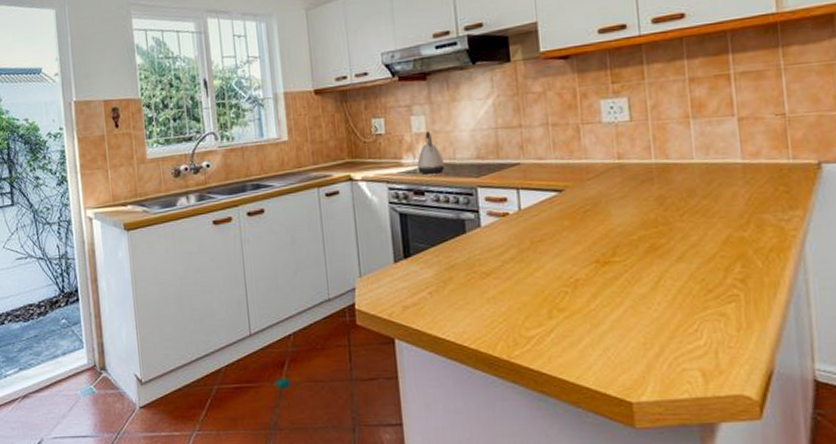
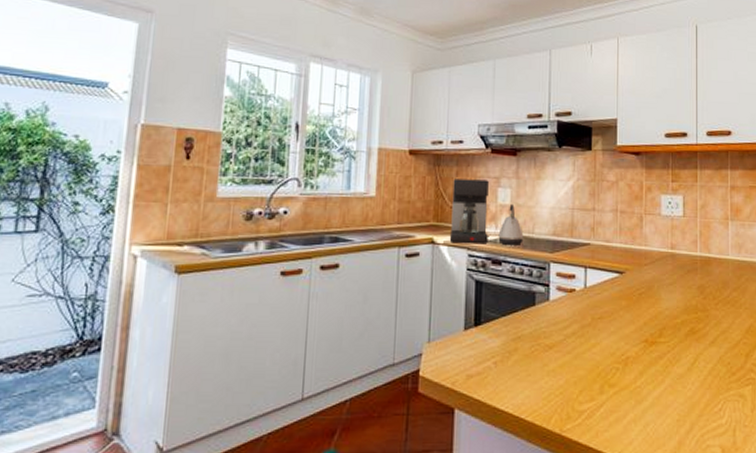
coffee maker: none [363,109,407,177] -> present [449,179,489,243]

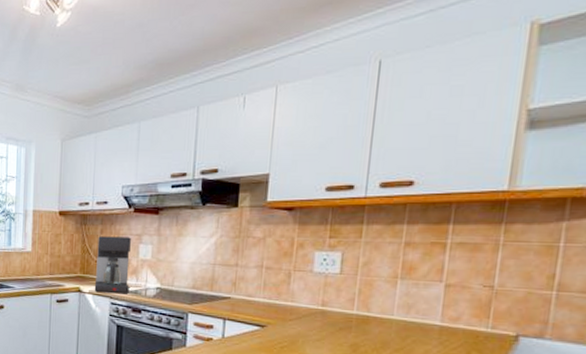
kettle: present [498,203,524,245] -> none [138,259,163,296]

